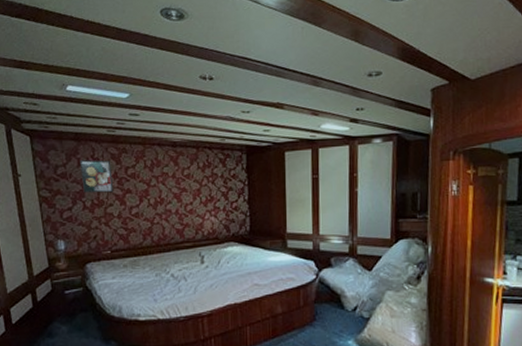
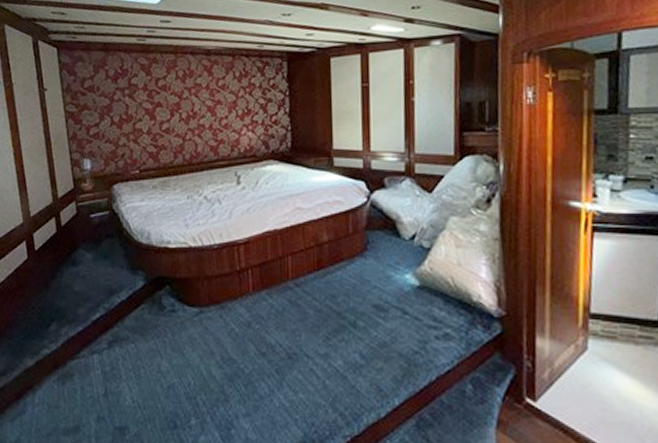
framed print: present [80,160,114,194] -> none [108,71,143,108]

